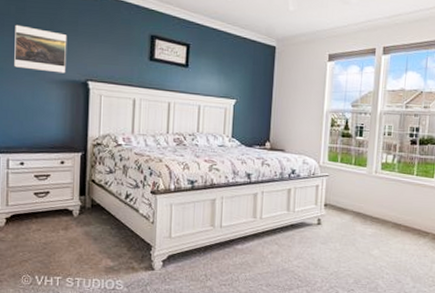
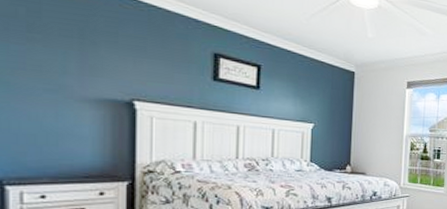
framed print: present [14,24,67,74] -> none [26,30,104,91]

